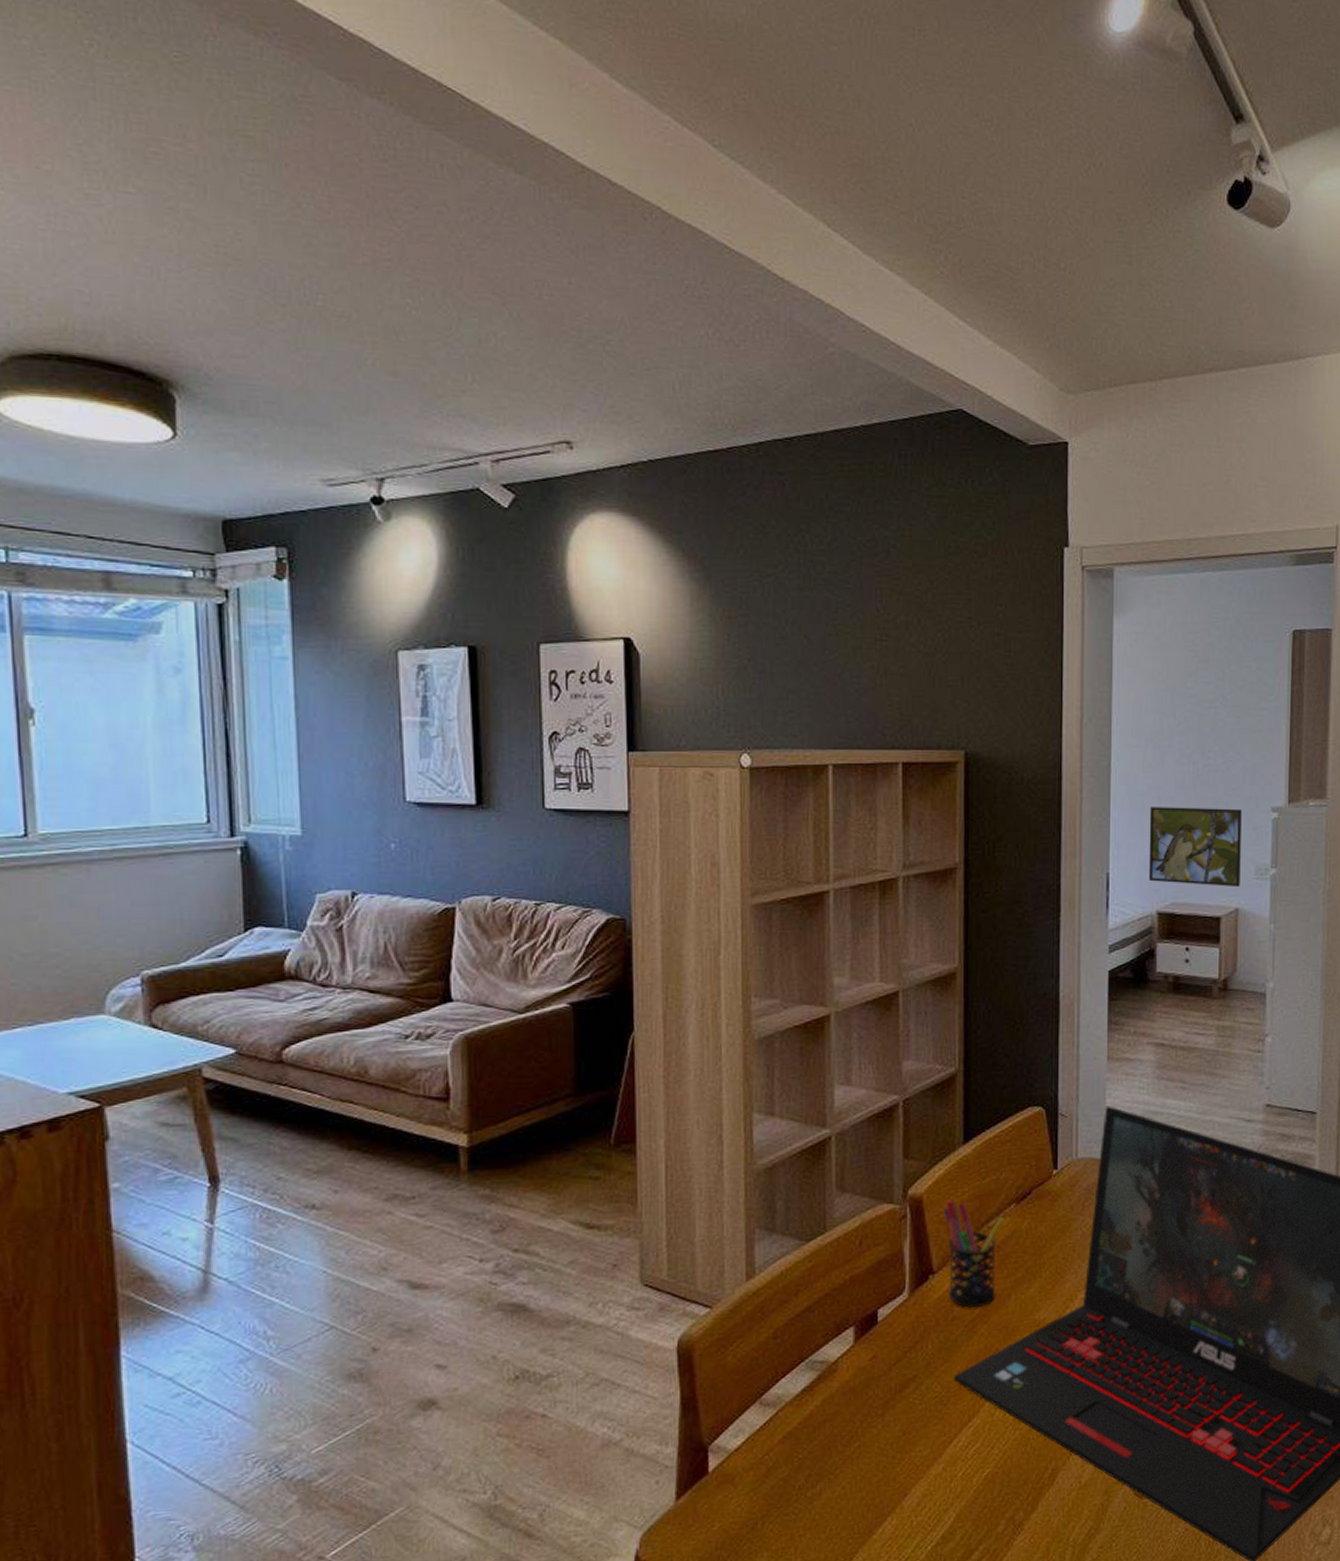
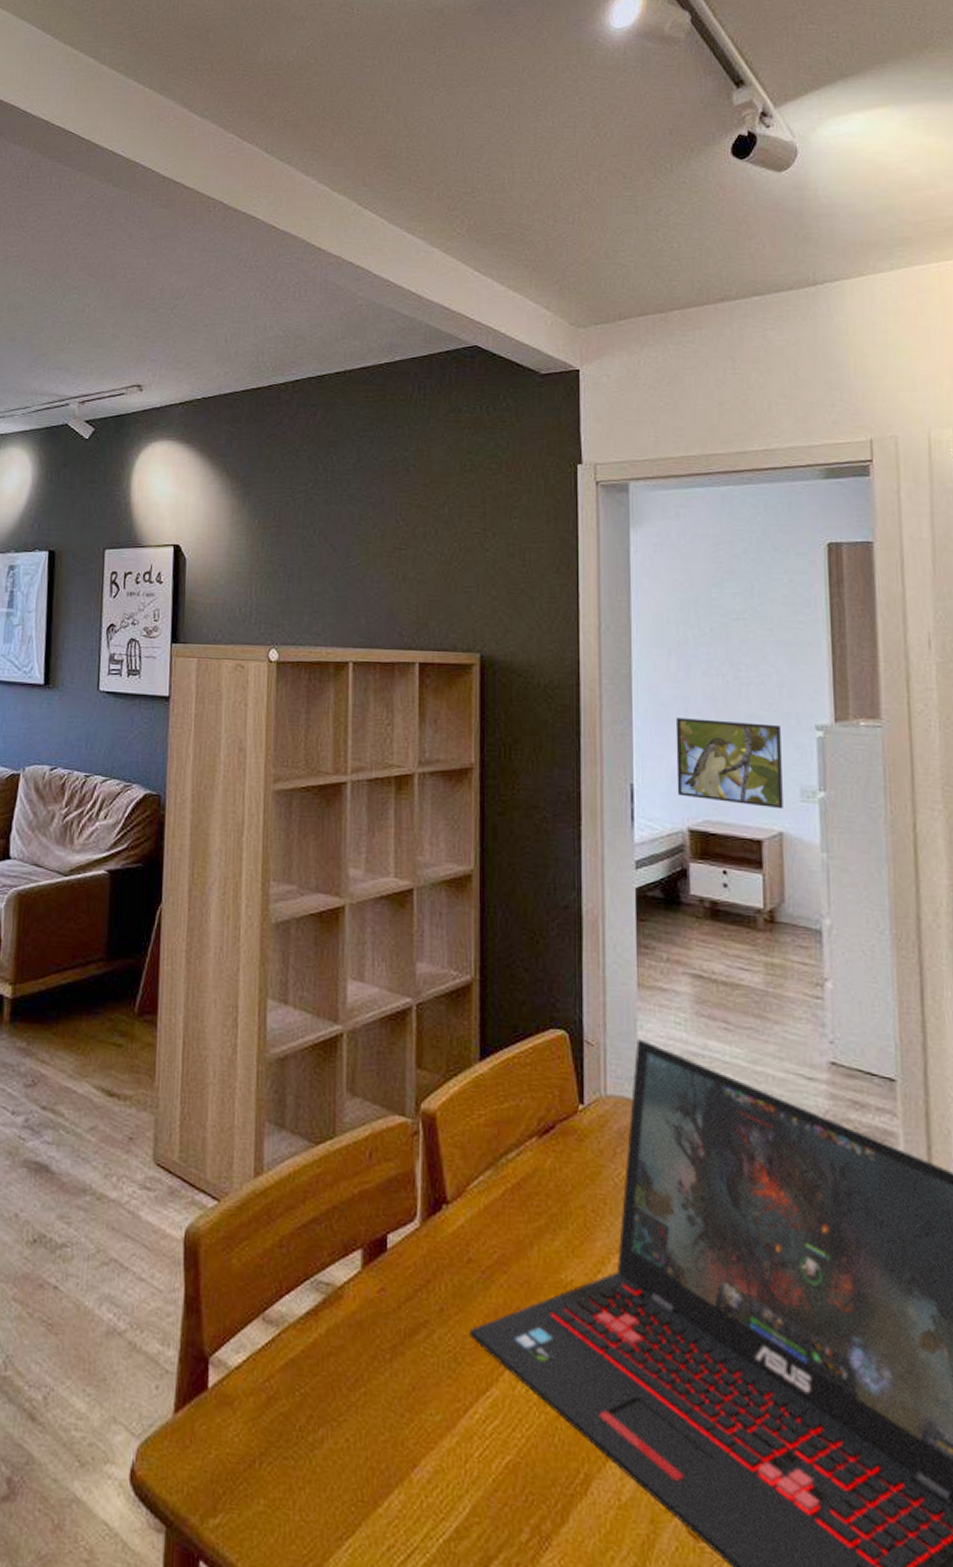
pen holder: present [944,1199,1005,1308] -> none [458,1121,526,1252]

